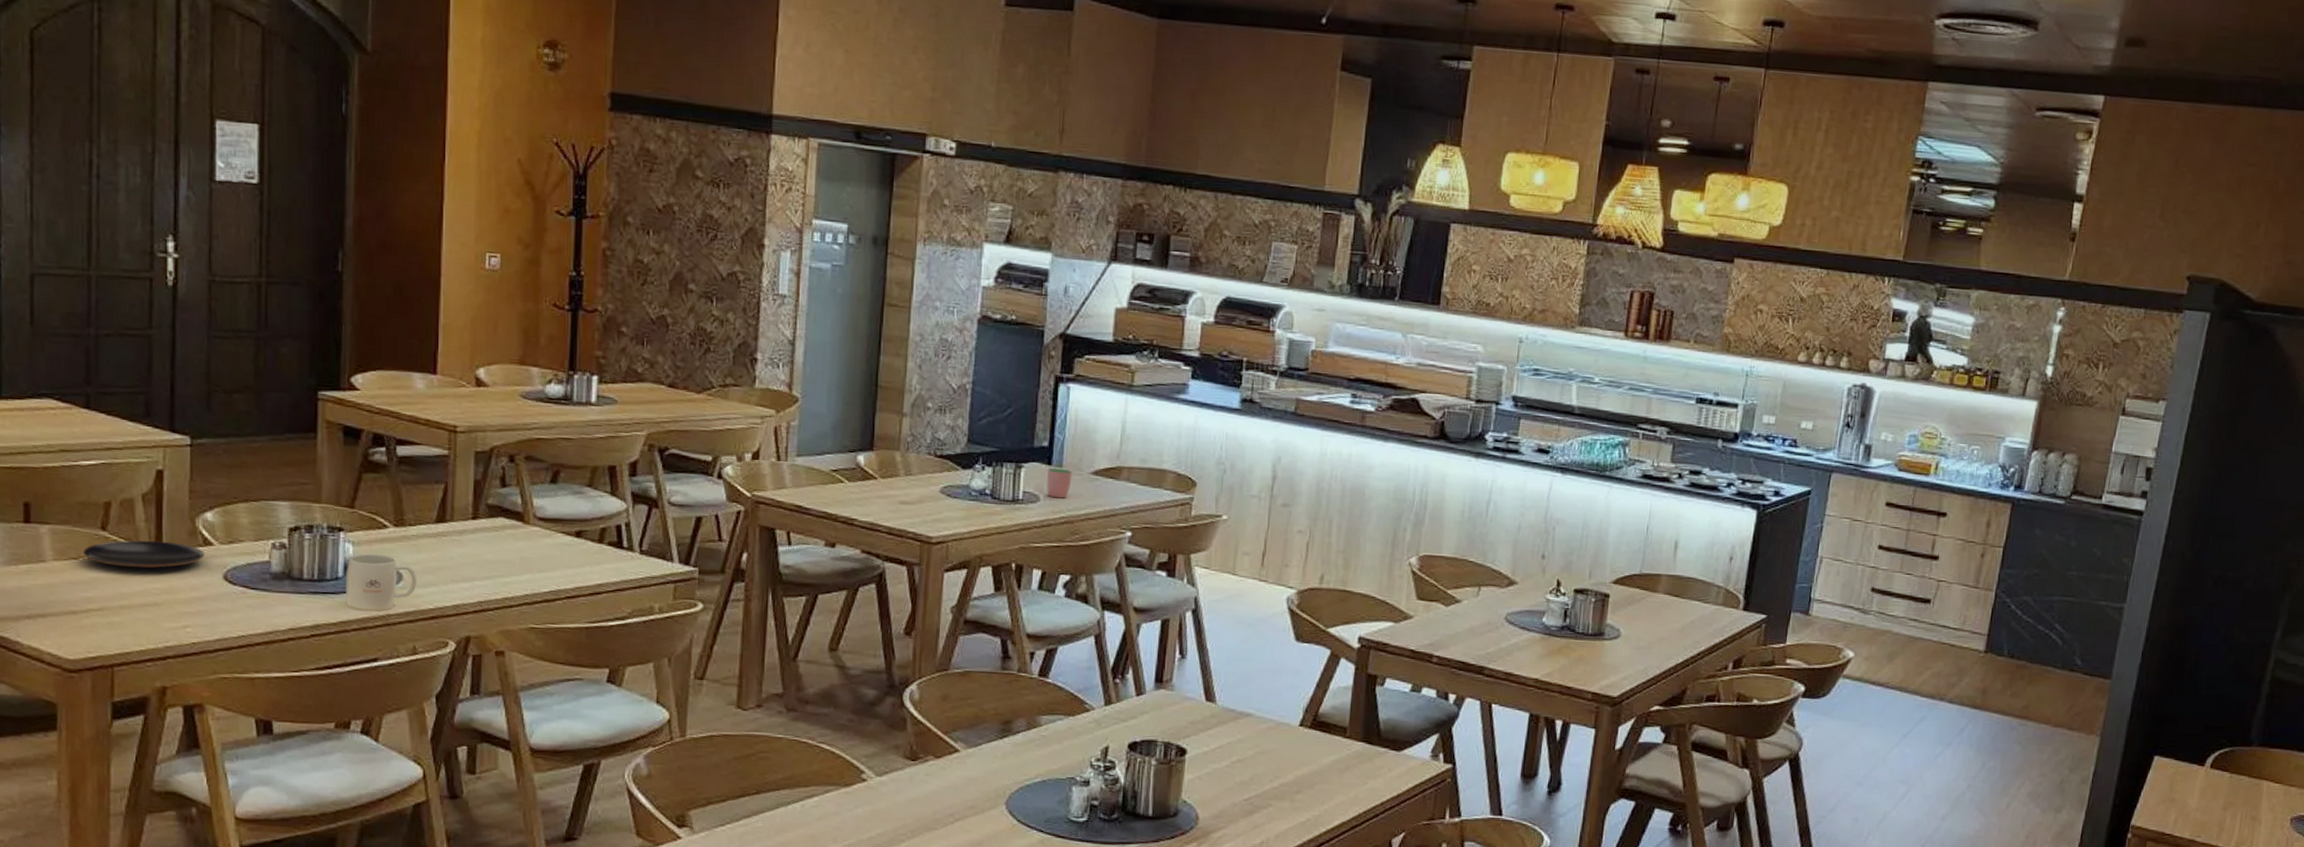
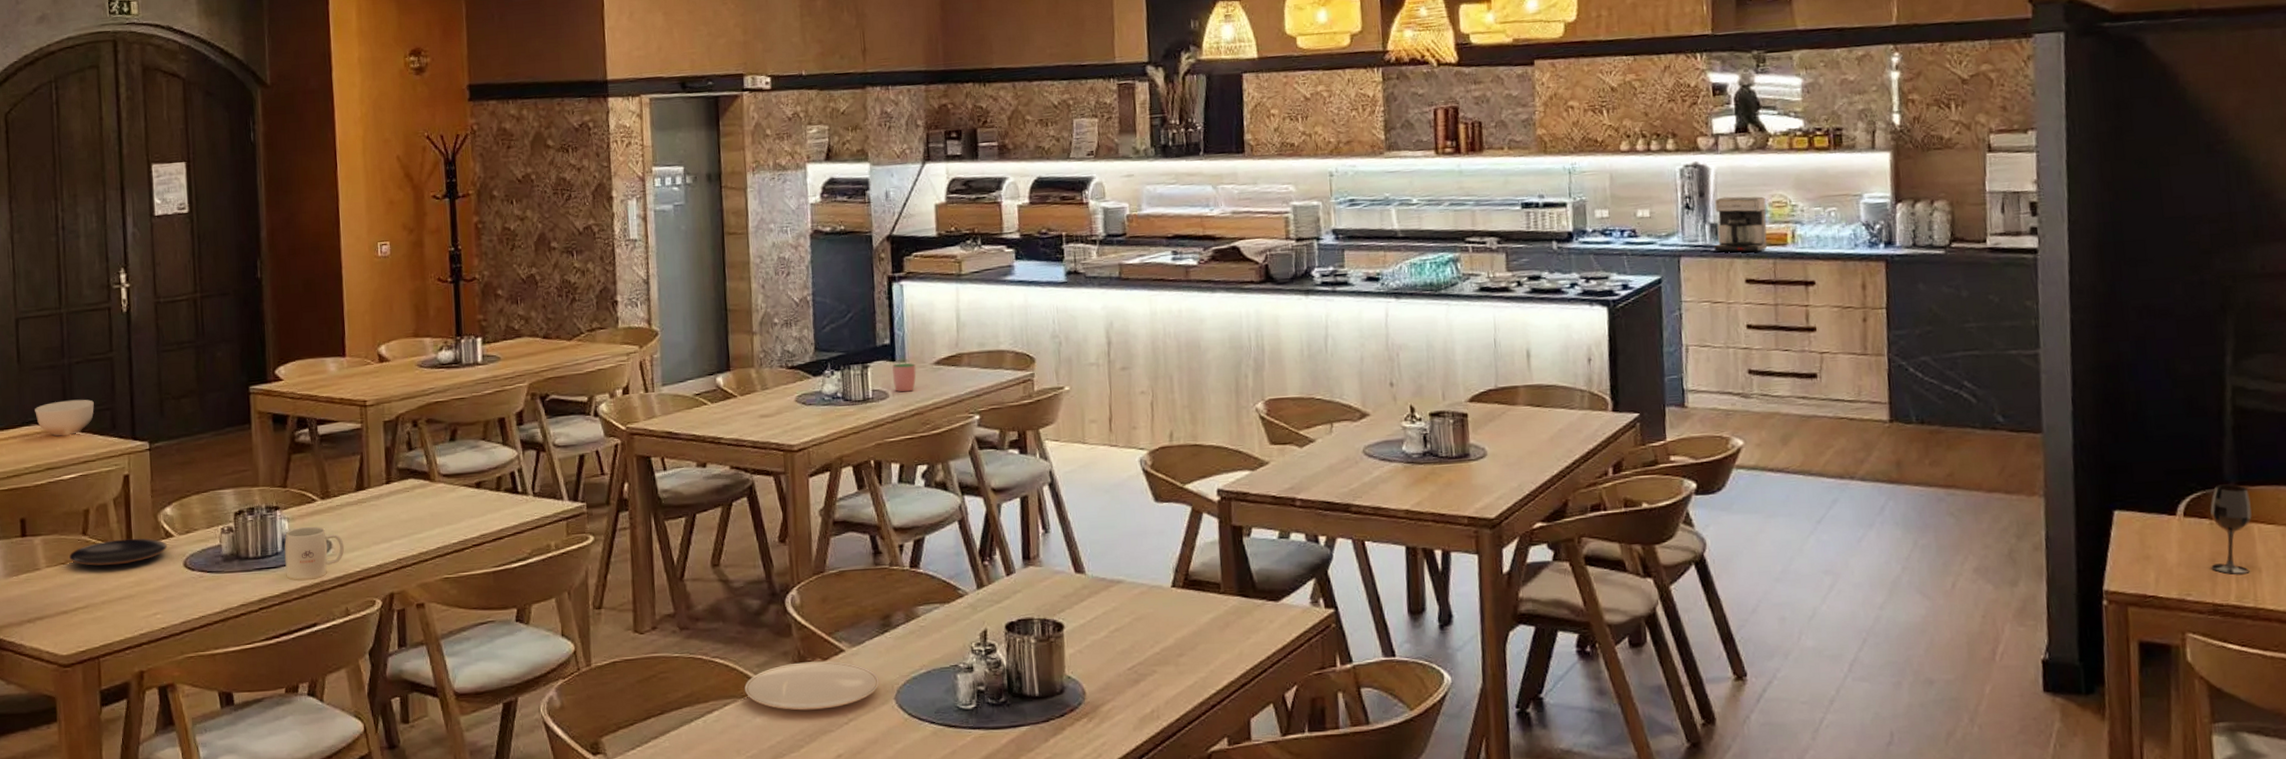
bowl: none [49,376,125,417] -> present [34,399,94,437]
plate: none [849,757,992,807] -> present [745,661,880,711]
coffee maker: none [1864,420,1919,478] -> present [1714,196,1768,253]
wine glass: none [2222,743,2267,825] -> present [2210,484,2252,575]

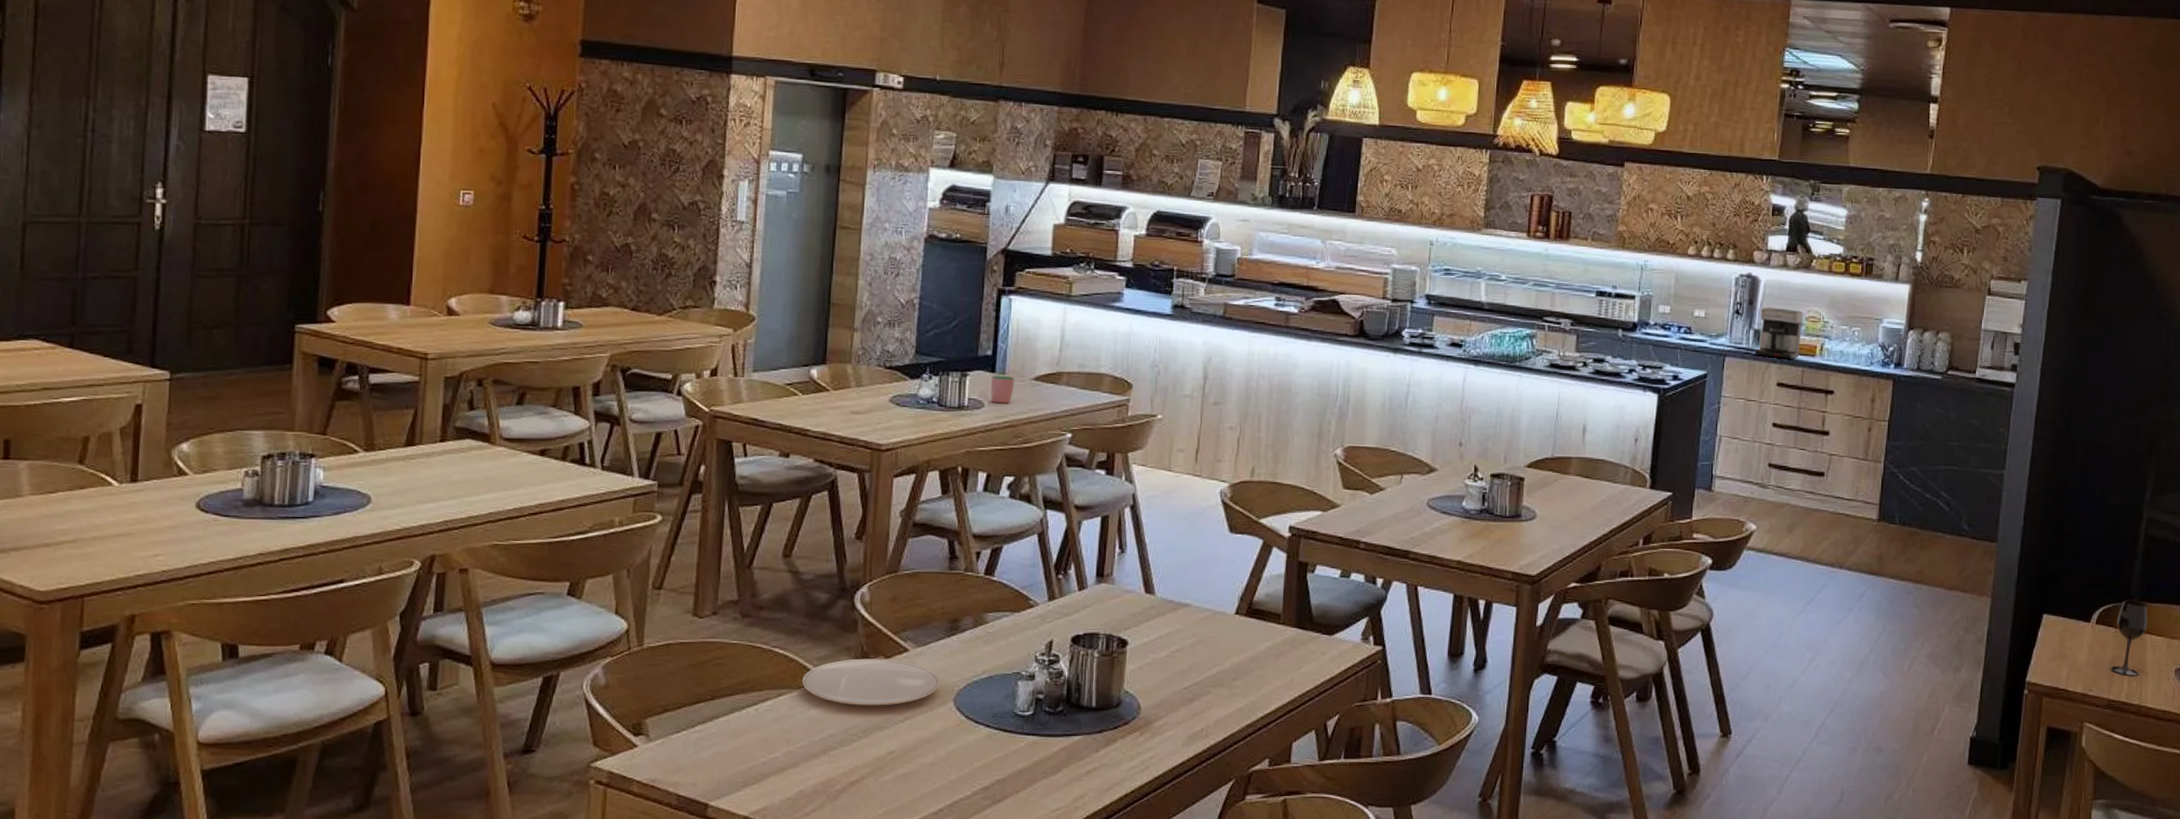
bowl: present [34,399,94,437] -> none [35,317,109,355]
plate: present [69,538,167,566] -> none [59,472,179,500]
mug: present [284,526,345,581] -> none [314,478,385,535]

